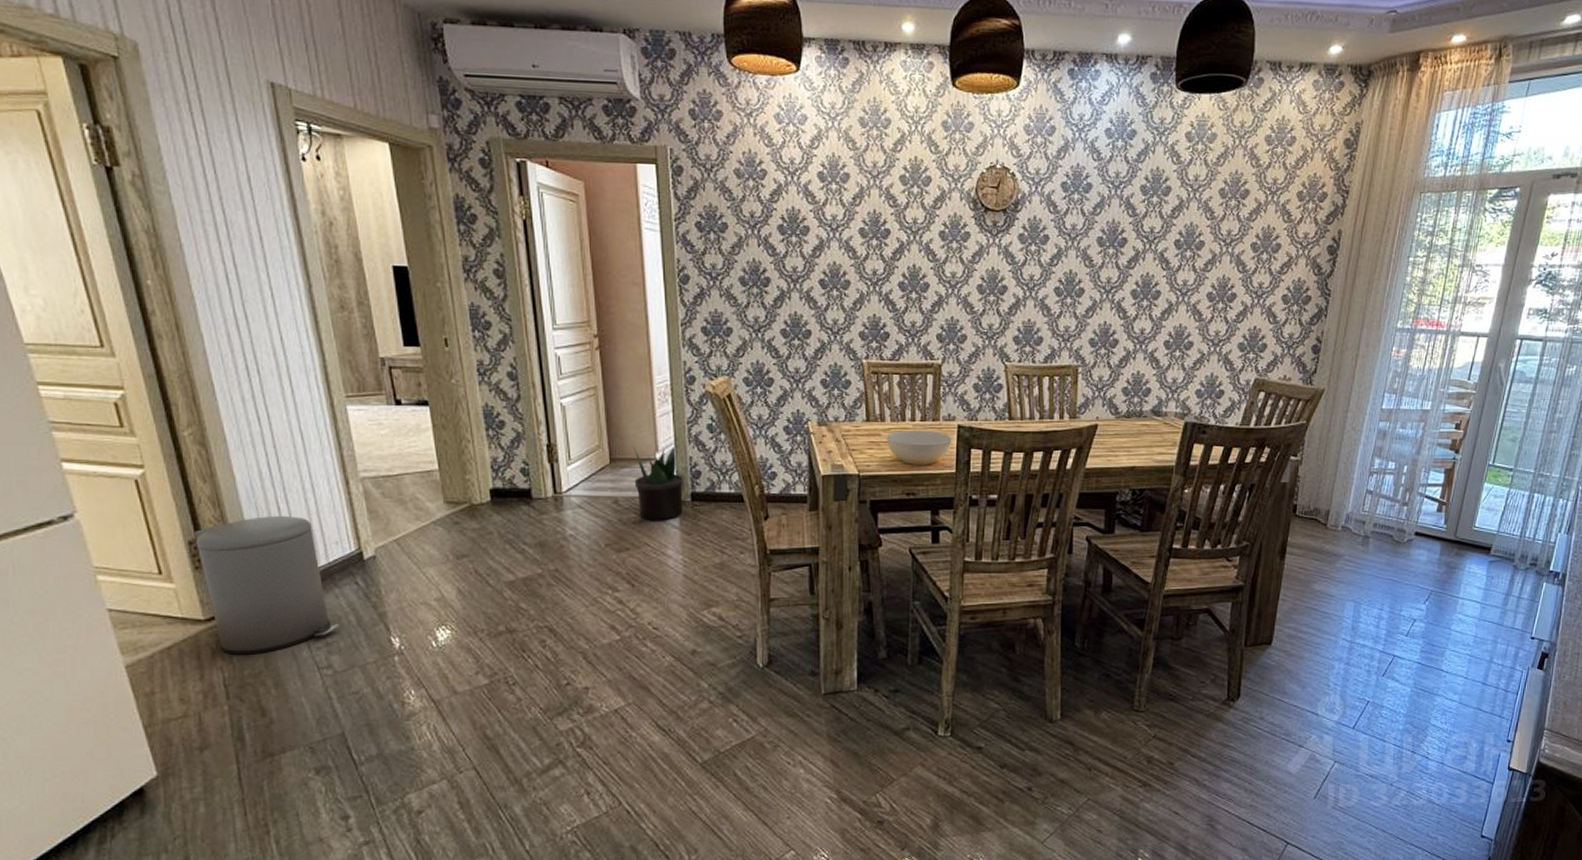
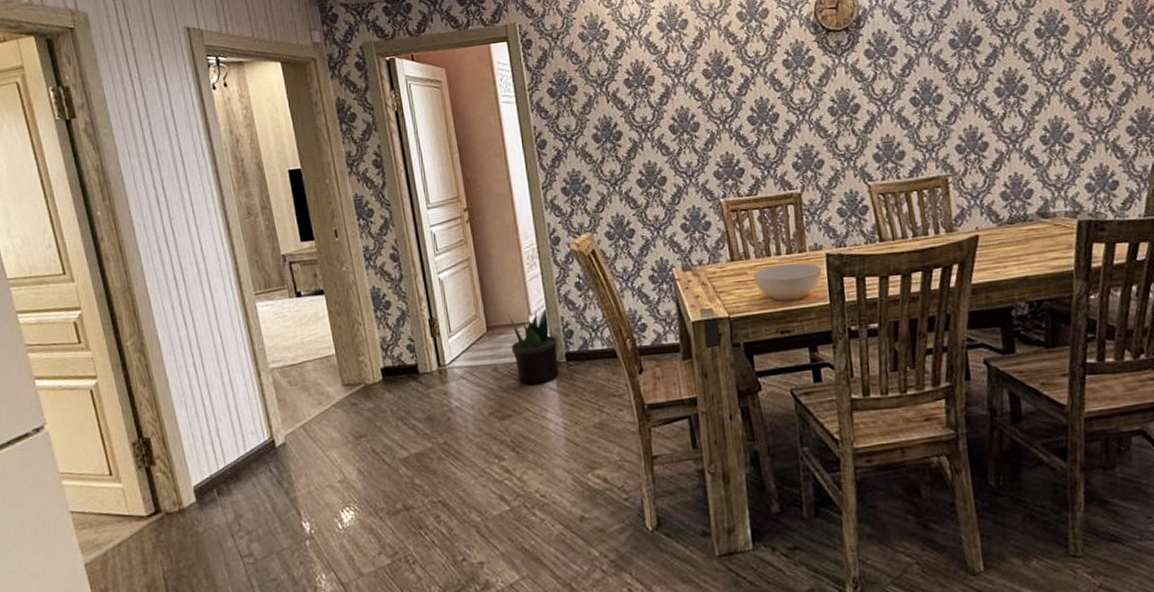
pedal bin: present [195,515,341,655] -> none [137,411,259,548]

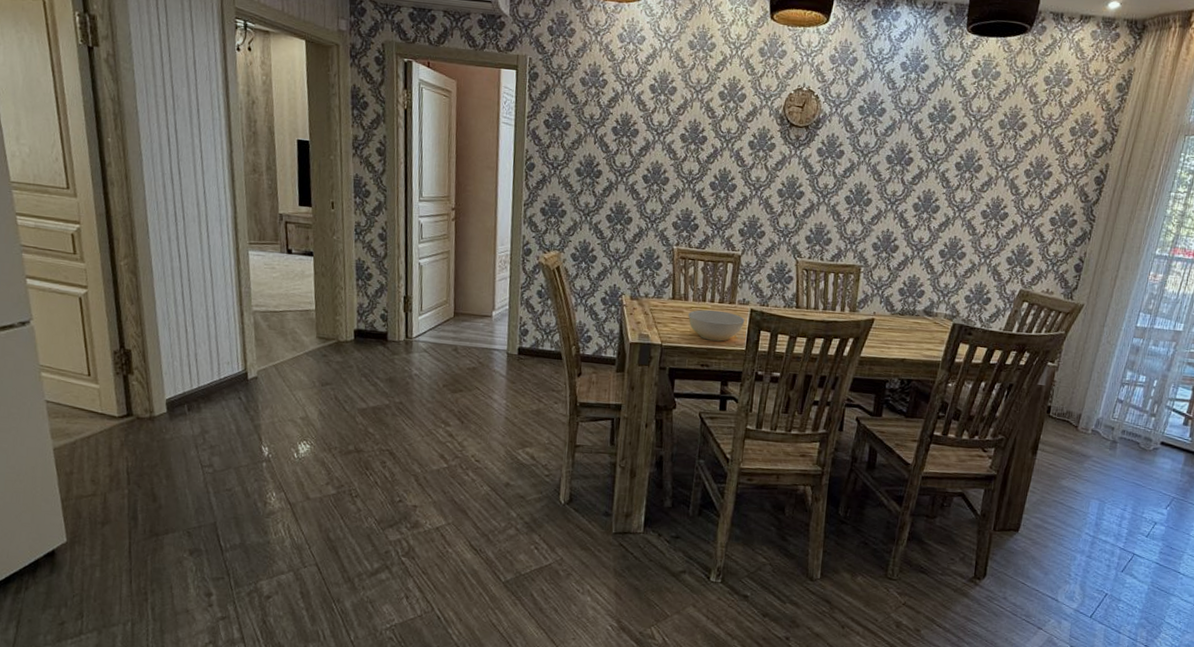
planter: present [507,308,560,385] -> none [472,304,514,369]

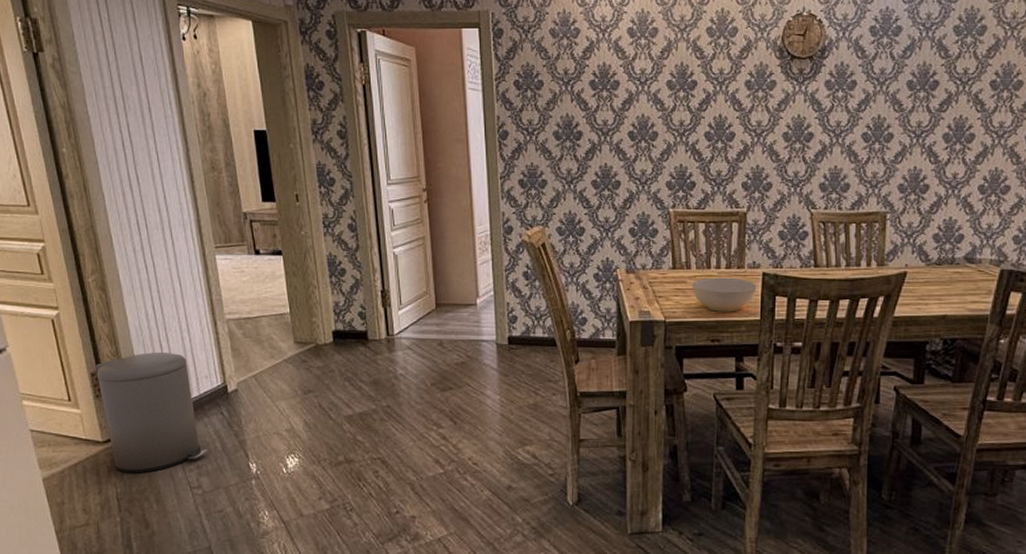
pedal bin: none [119,336,224,450] -> present [96,352,209,474]

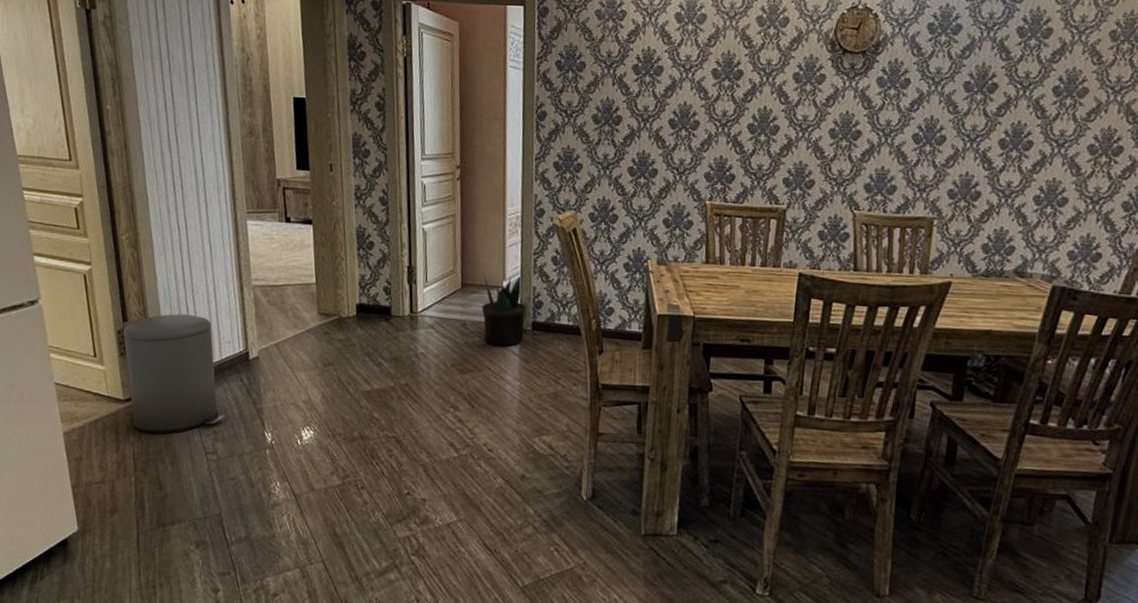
planter: none [456,292,502,362] -> present [481,273,527,346]
bowl: present [691,277,757,312] -> none [724,275,792,312]

